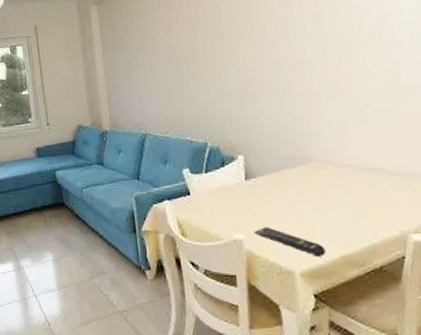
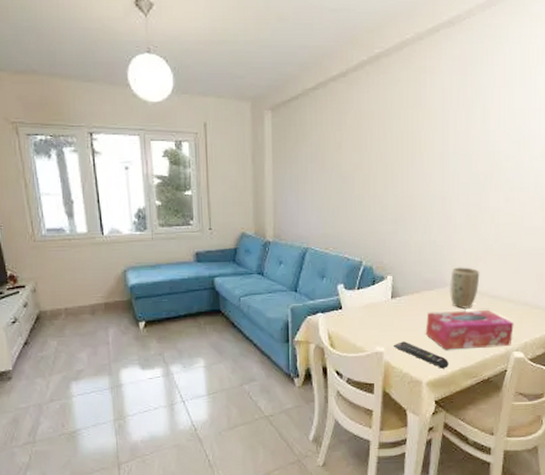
tissue box: none [290,186,407,235] -> present [425,310,514,350]
plant pot: none [314,138,353,187] -> present [450,267,480,310]

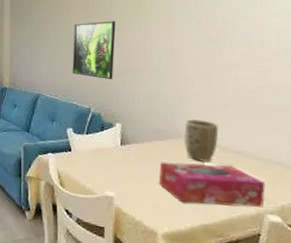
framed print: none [343,161,389,229] -> present [72,21,116,80]
remote control: present [394,341,448,369] -> none [125,188,187,223]

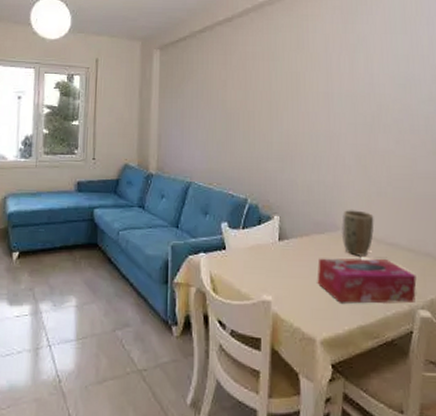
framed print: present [72,21,116,80] -> none [228,99,274,166]

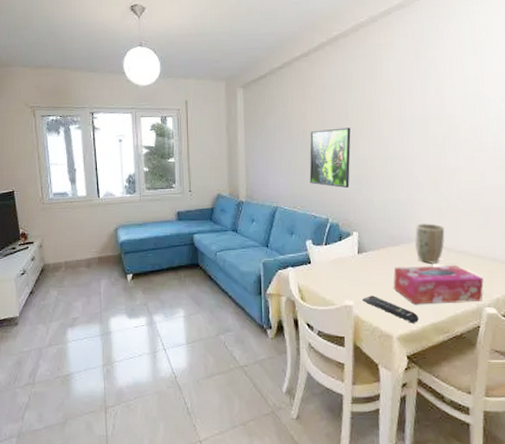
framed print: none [228,99,274,166] -> present [309,127,351,189]
remote control: none [283,290,345,325] -> present [362,295,419,323]

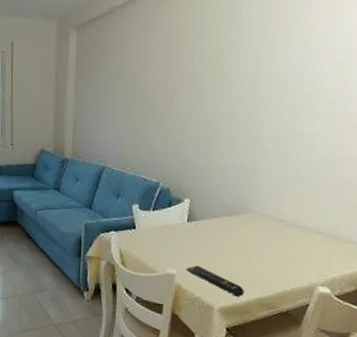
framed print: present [309,127,351,189] -> none [143,81,195,151]
tissue box: present [393,266,484,305] -> none [221,238,322,280]
plant pot: present [415,223,445,265] -> none [251,194,287,239]

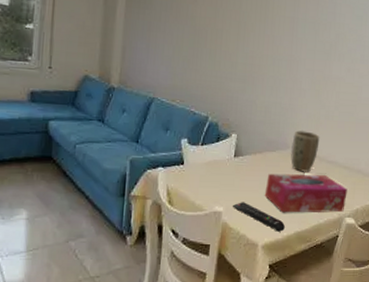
tissue box: none [221,238,322,280] -> present [264,173,348,213]
plant pot: none [251,194,287,239] -> present [291,130,320,173]

